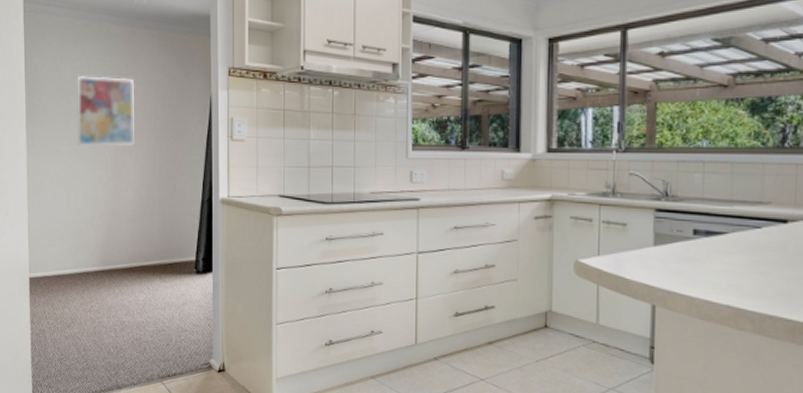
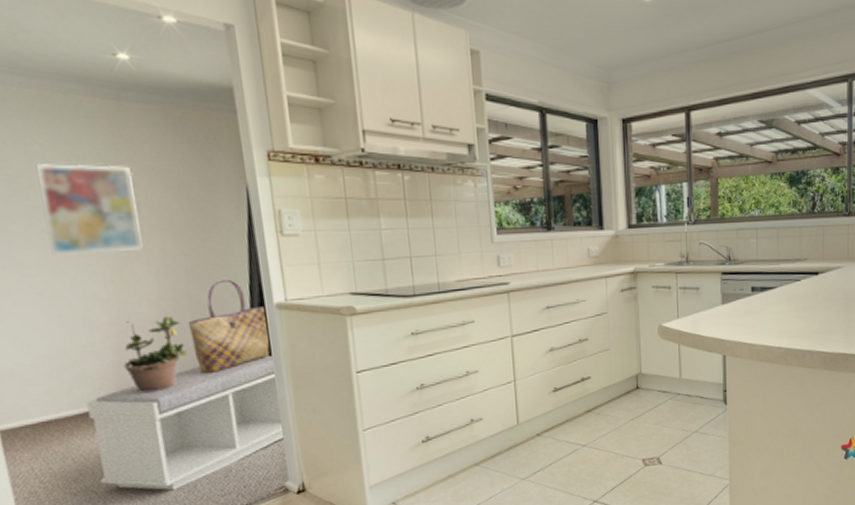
bench: none [83,243,215,349] -> present [87,355,286,491]
potted plant: none [109,201,154,262] -> present [122,315,189,392]
tote bag: none [156,173,213,253] -> present [187,278,270,374]

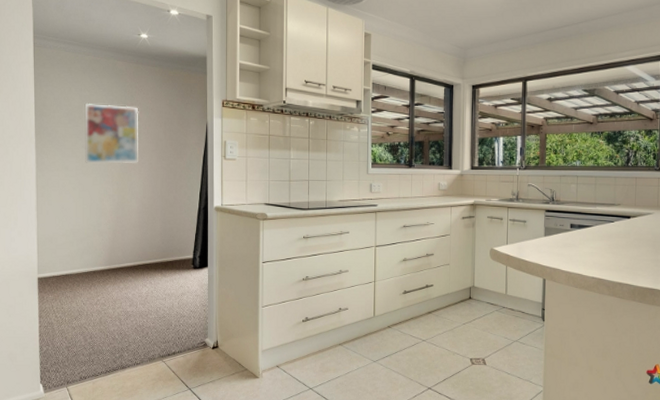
bench: present [87,355,286,491] -> none [90,243,210,334]
potted plant: present [122,315,189,392] -> none [115,209,156,261]
tote bag: present [187,278,270,374] -> none [158,186,208,252]

